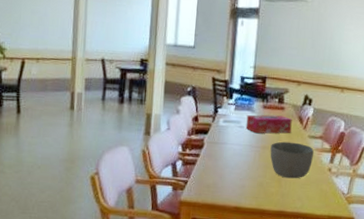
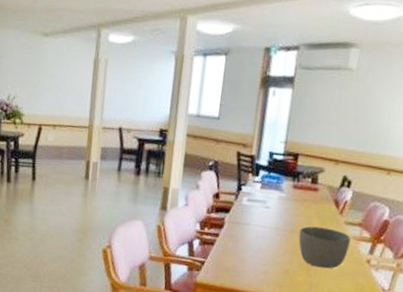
tissue box: present [245,114,292,134] -> none [272,194,327,218]

